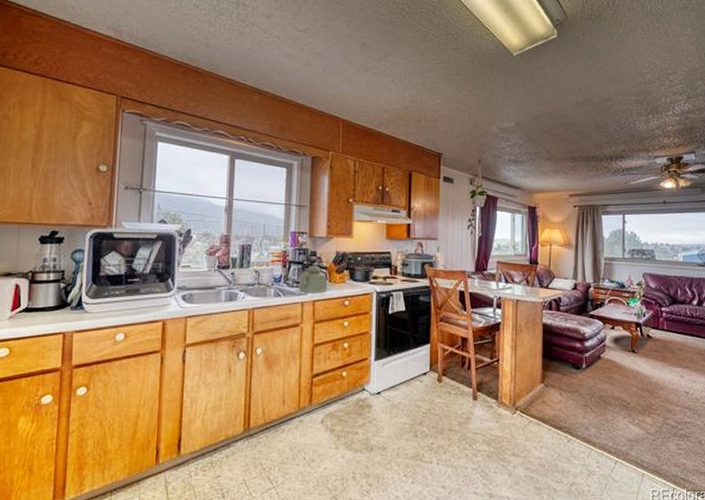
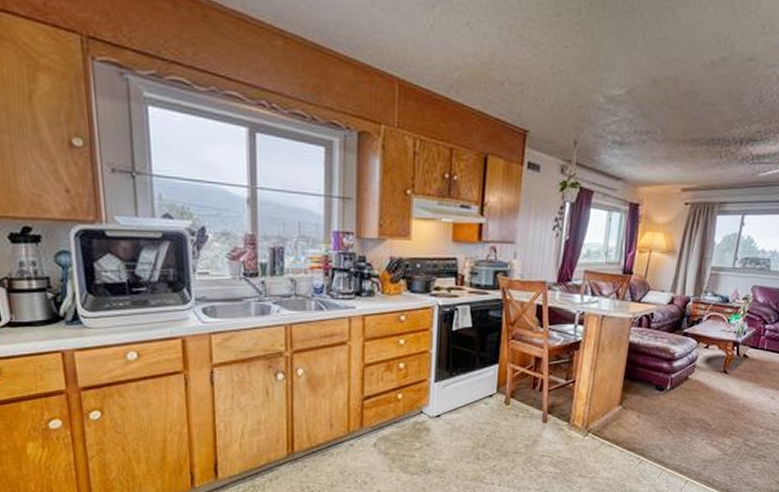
kettle: present [298,256,328,294] -> none [344,262,380,307]

